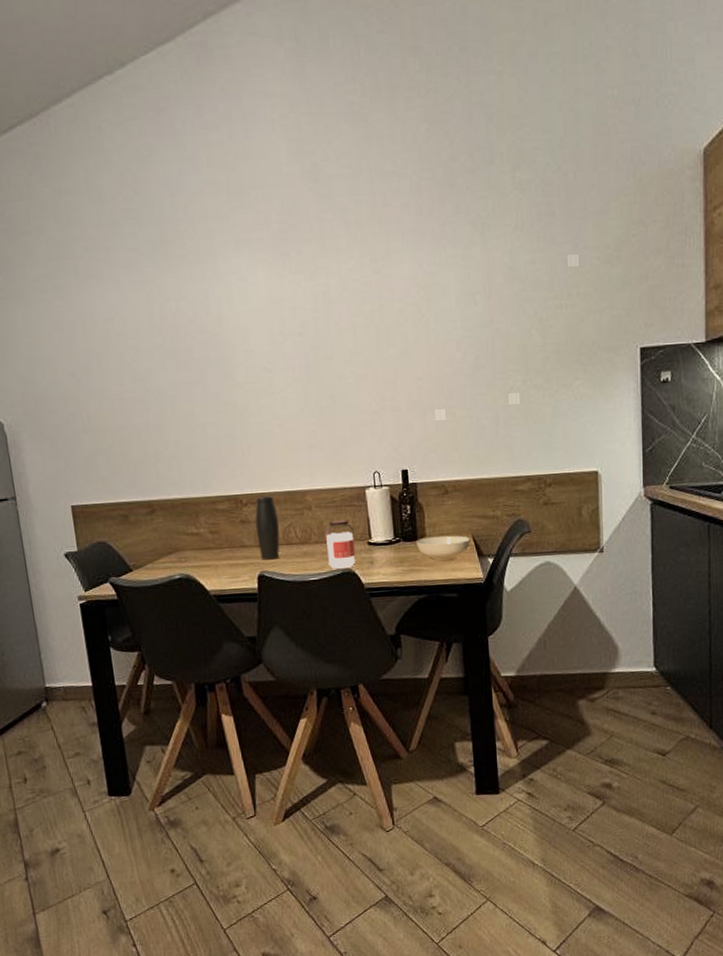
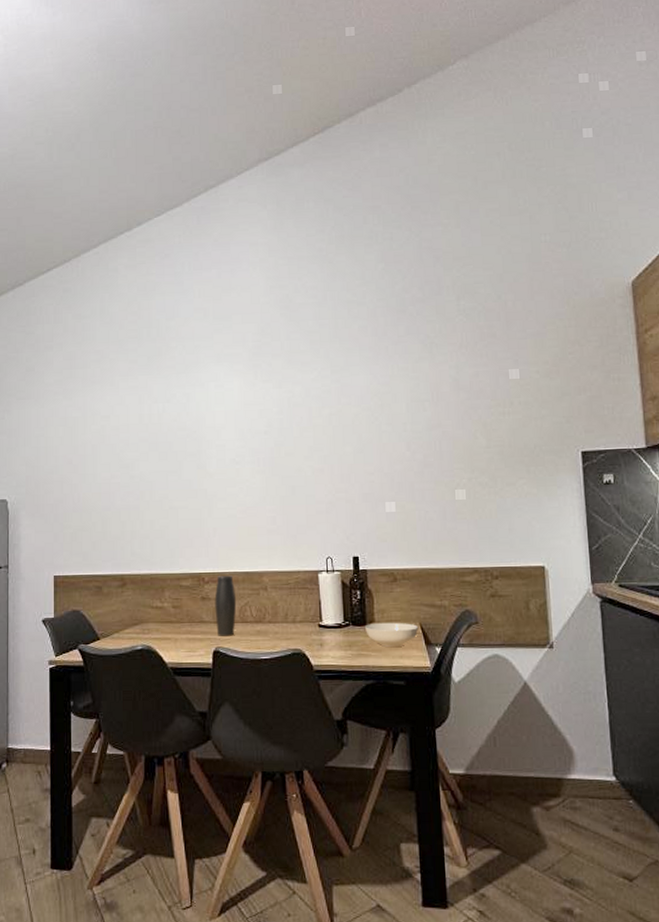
jar: present [325,519,356,570] -> none [278,601,306,650]

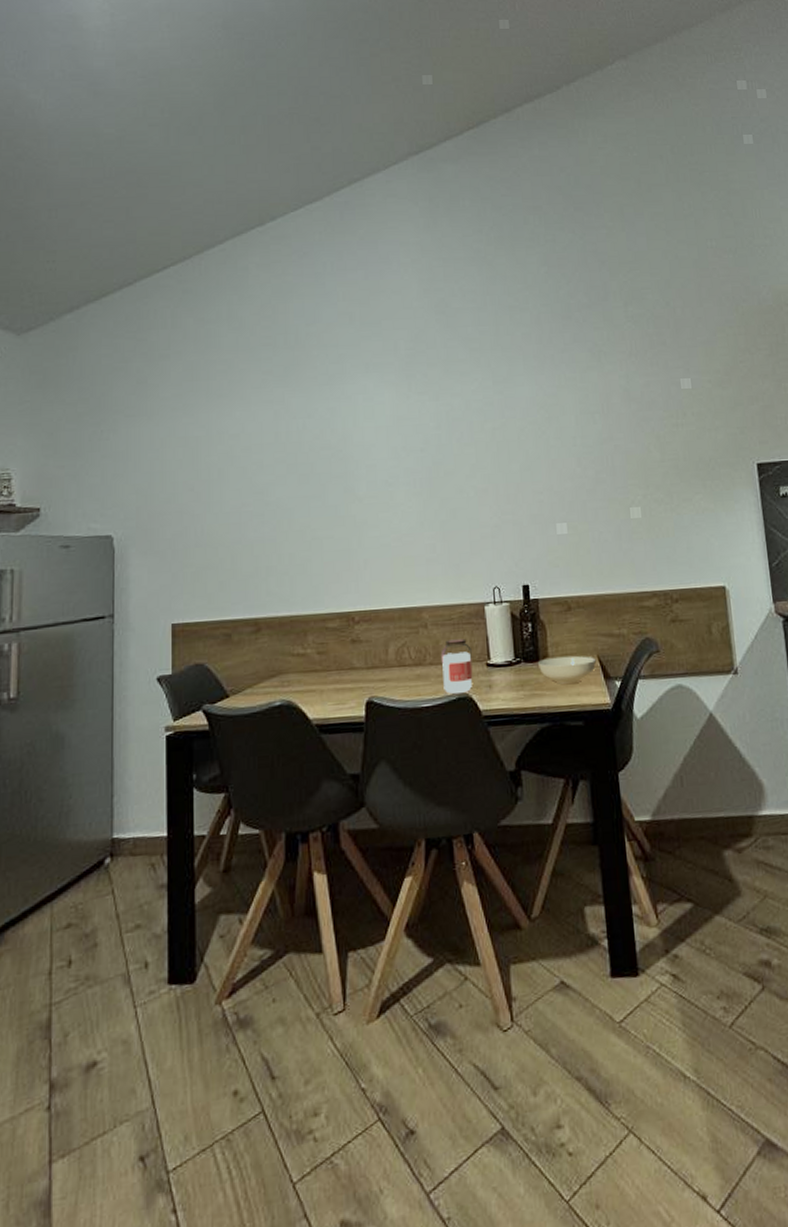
vase: present [214,575,237,636] -> none [366,613,393,684]
jar: none [278,601,306,650] -> present [440,638,473,695]

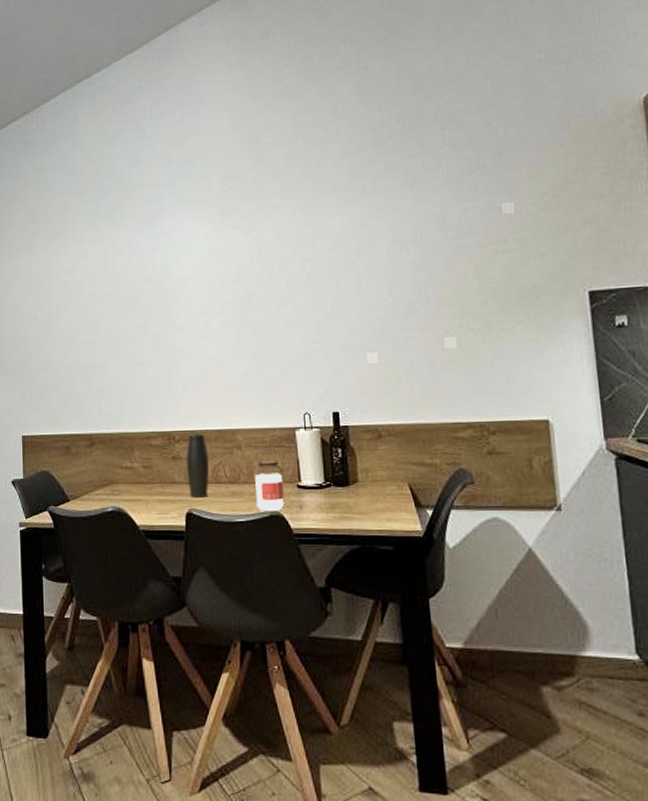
vase: none [366,613,393,684] -> present [186,434,210,498]
bowl: present [537,656,597,685] -> none [347,482,408,510]

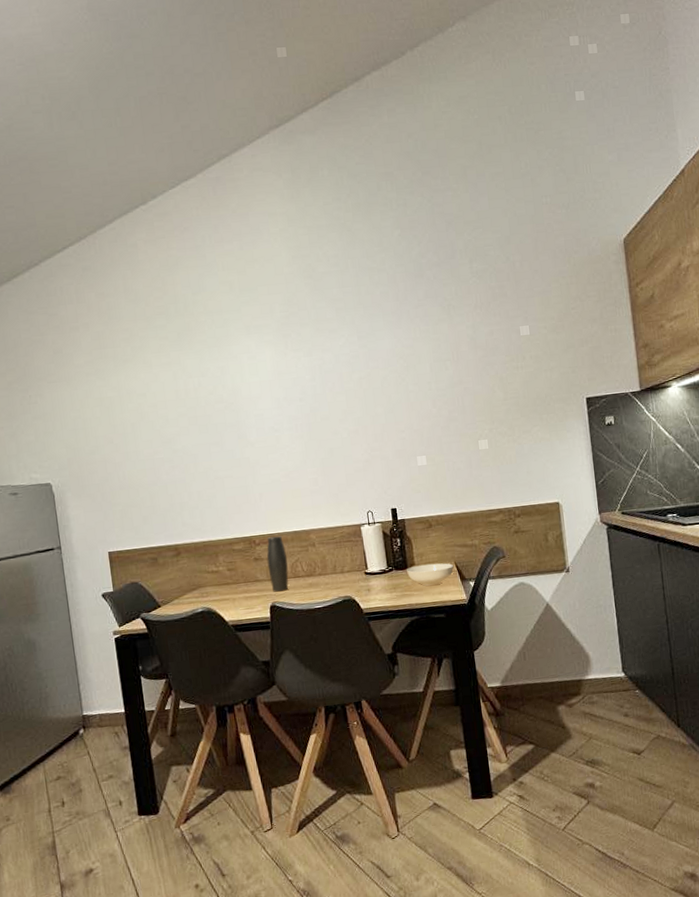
jar: present [253,460,284,512] -> none [327,553,355,598]
bowl: none [347,482,408,510] -> present [406,563,454,586]

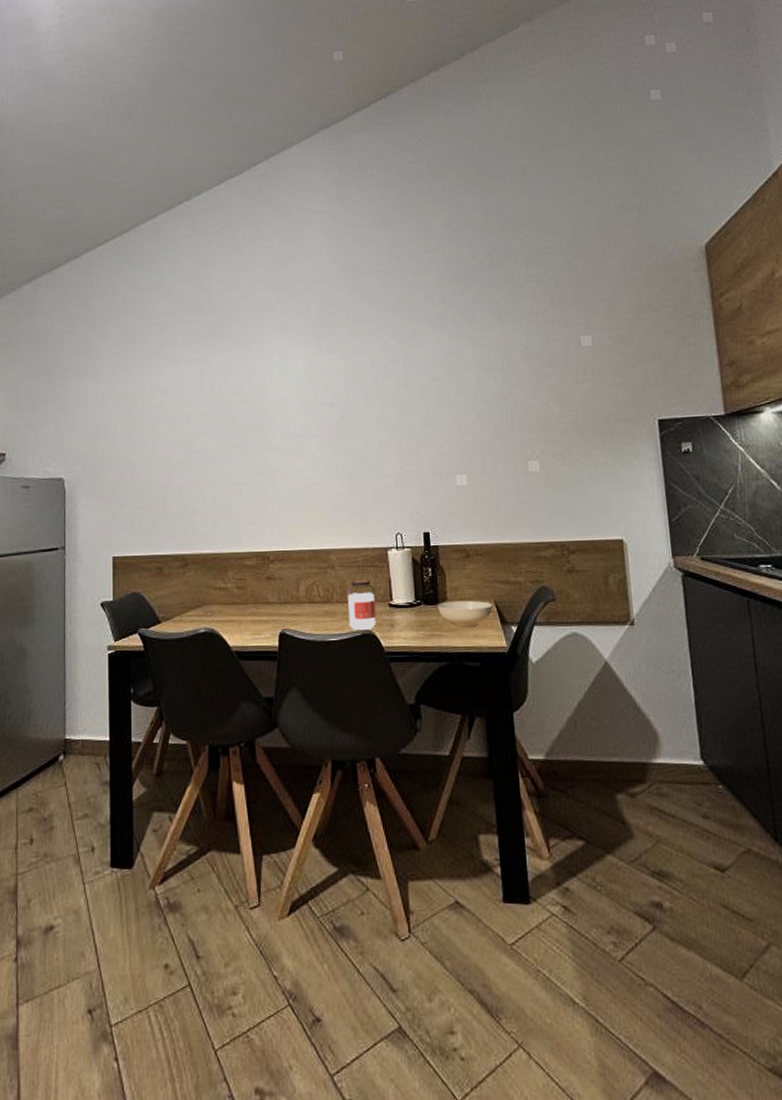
vase: present [266,536,289,592] -> none [280,554,303,618]
jar: none [327,553,355,598] -> present [346,580,376,631]

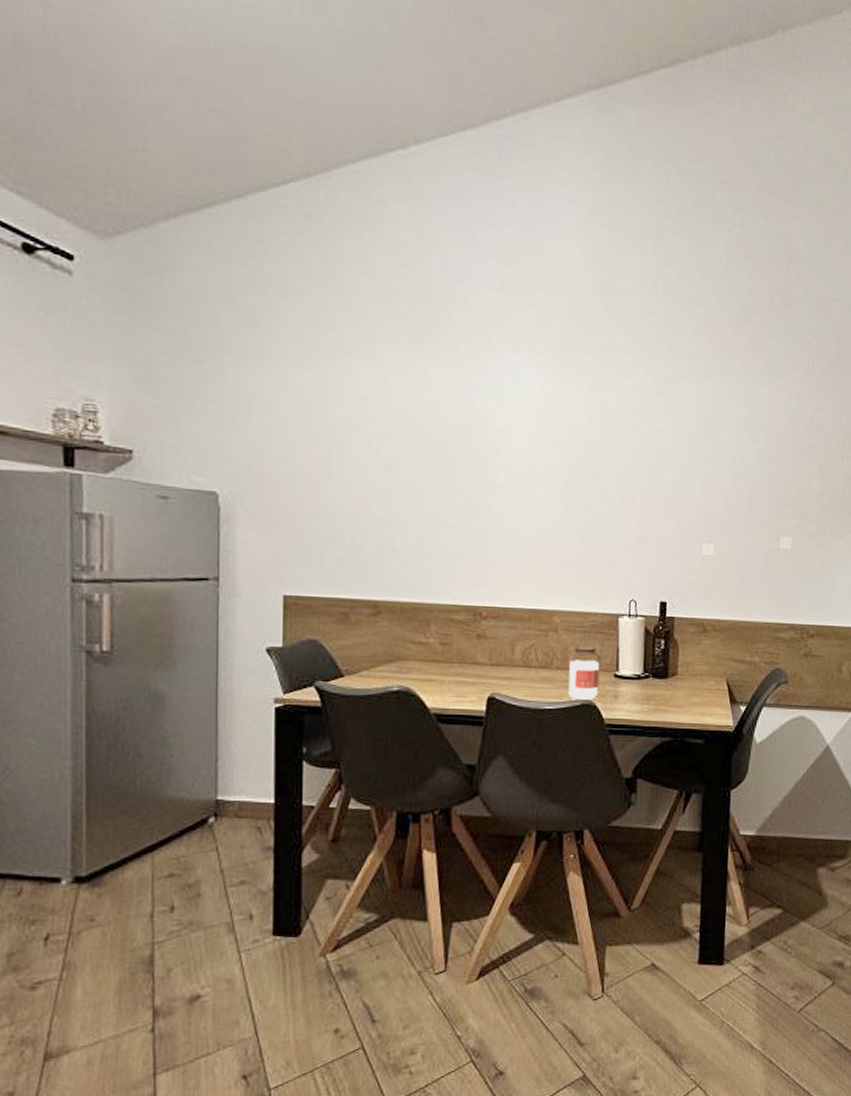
bowl: present [436,600,494,627] -> none [665,676,725,704]

